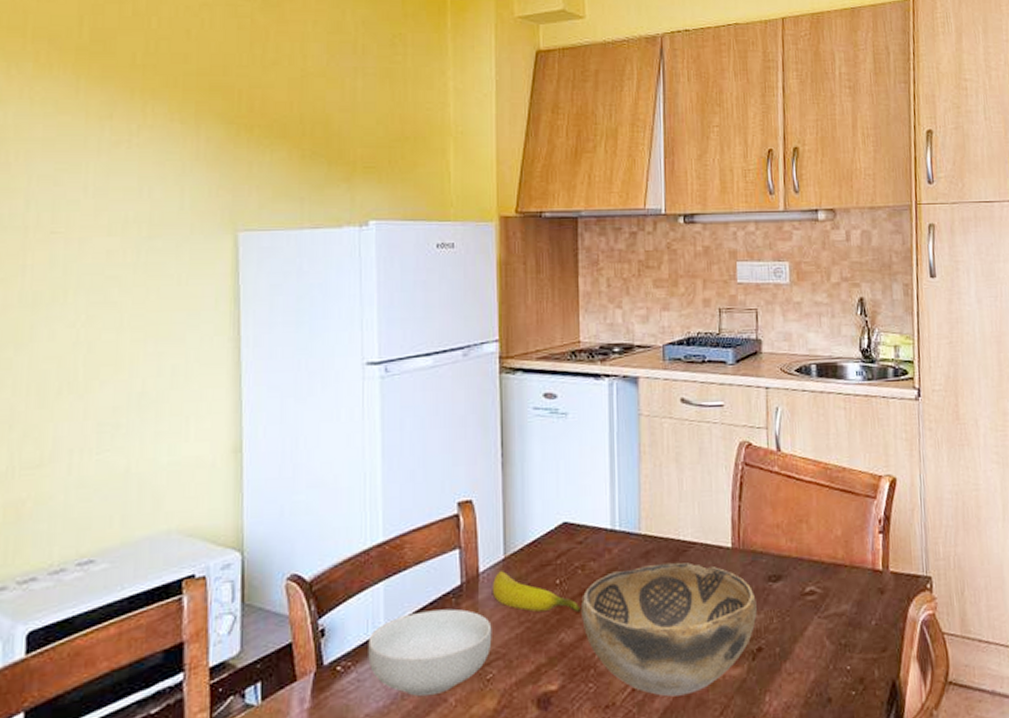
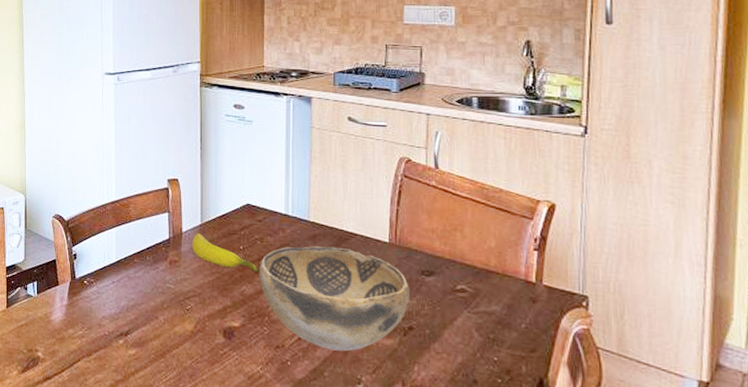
cereal bowl: present [368,608,492,697] -> none [105,253,191,313]

